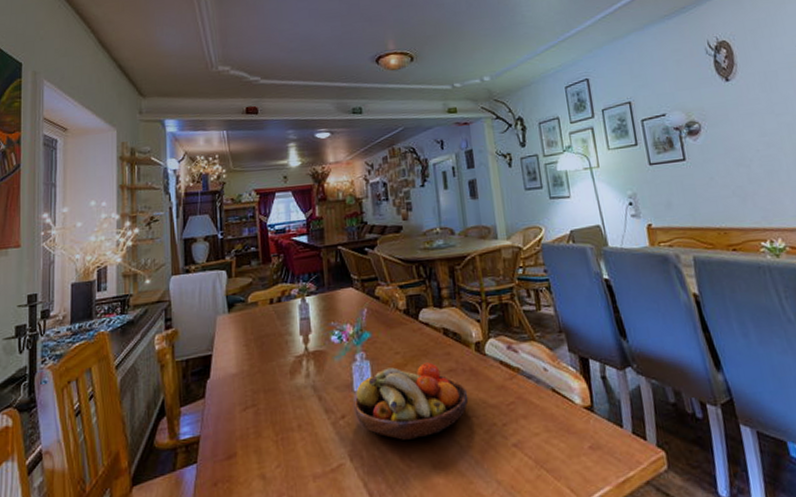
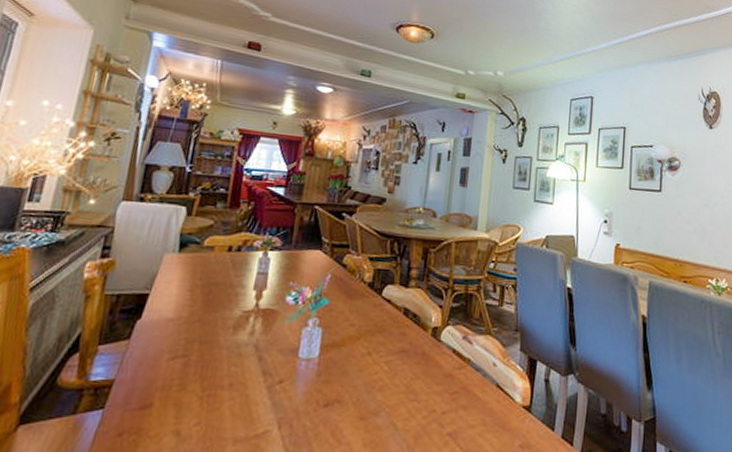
fruit bowl: present [354,362,469,440] -> none [294,338,415,415]

